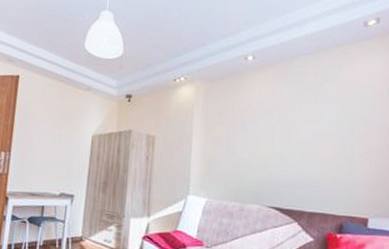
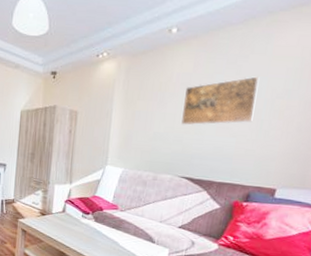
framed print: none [265,103,336,152] -> present [181,76,260,126]

